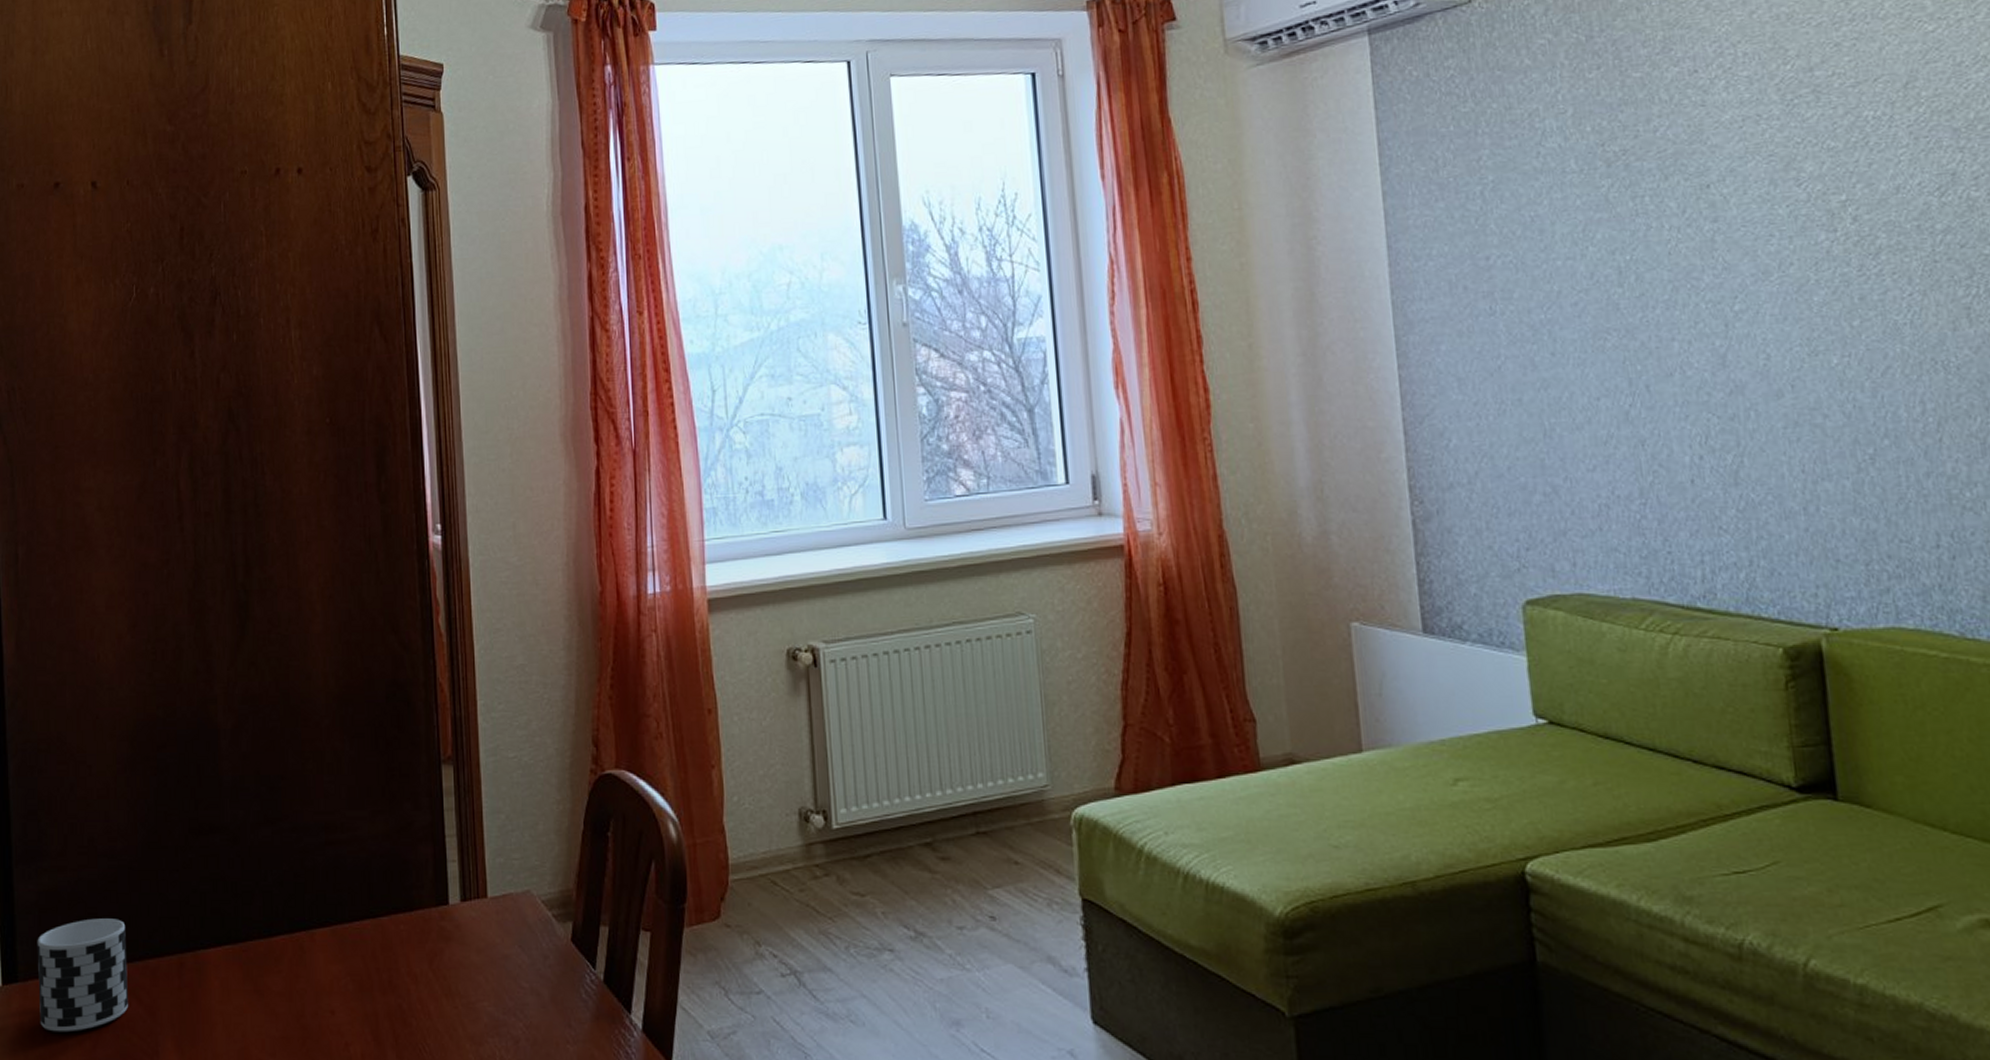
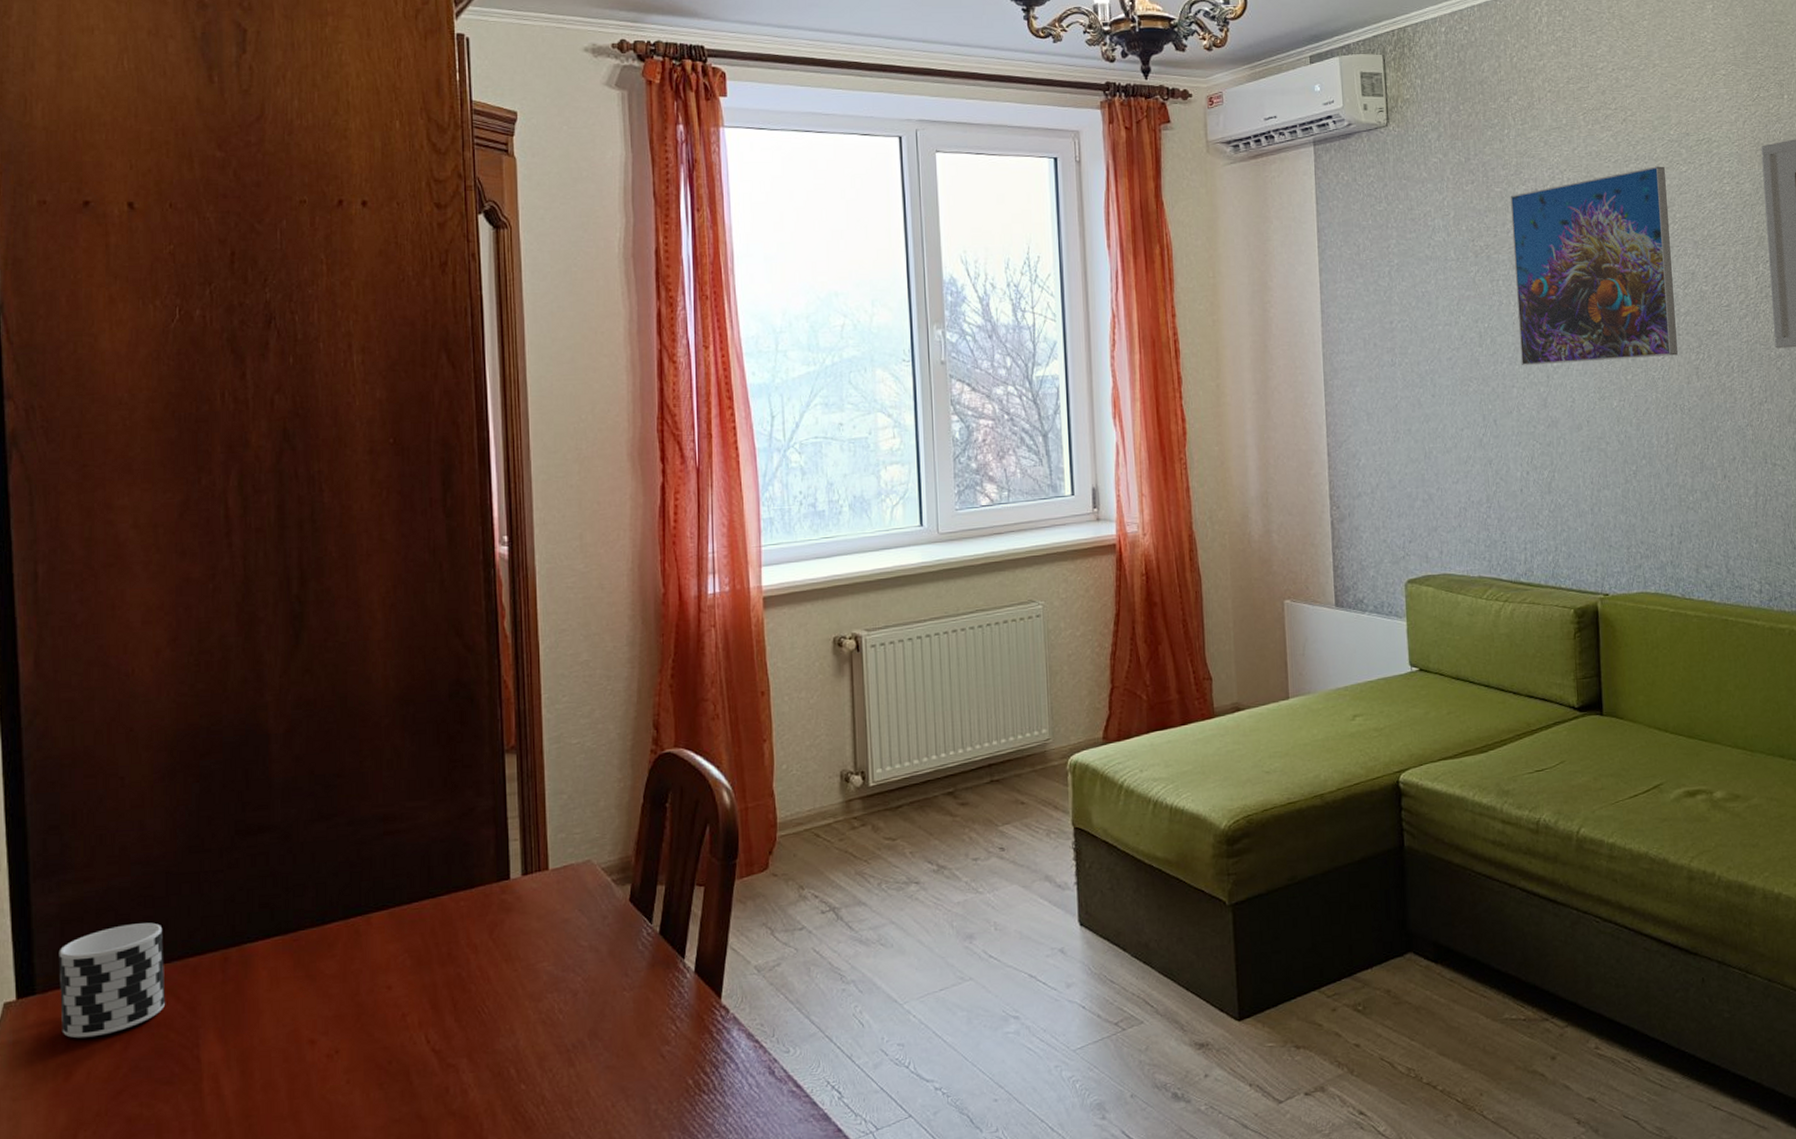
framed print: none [1656,26,1934,312] -> present [1510,166,1678,366]

